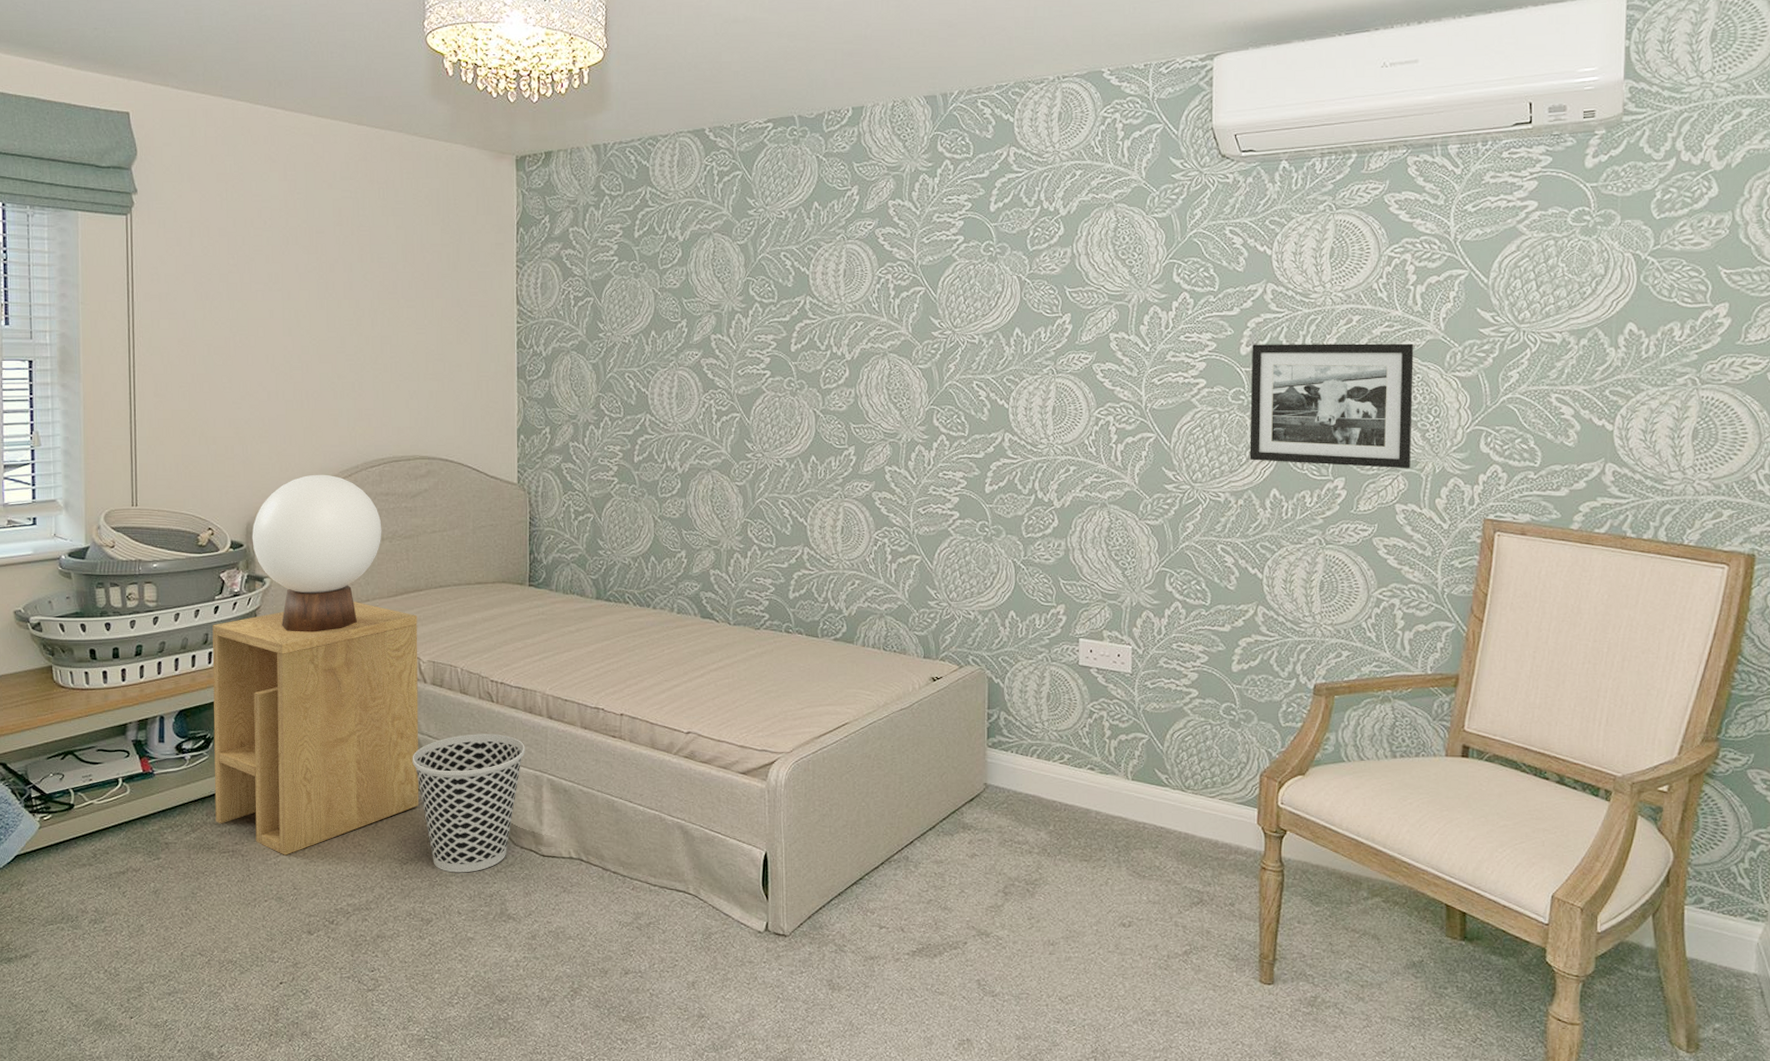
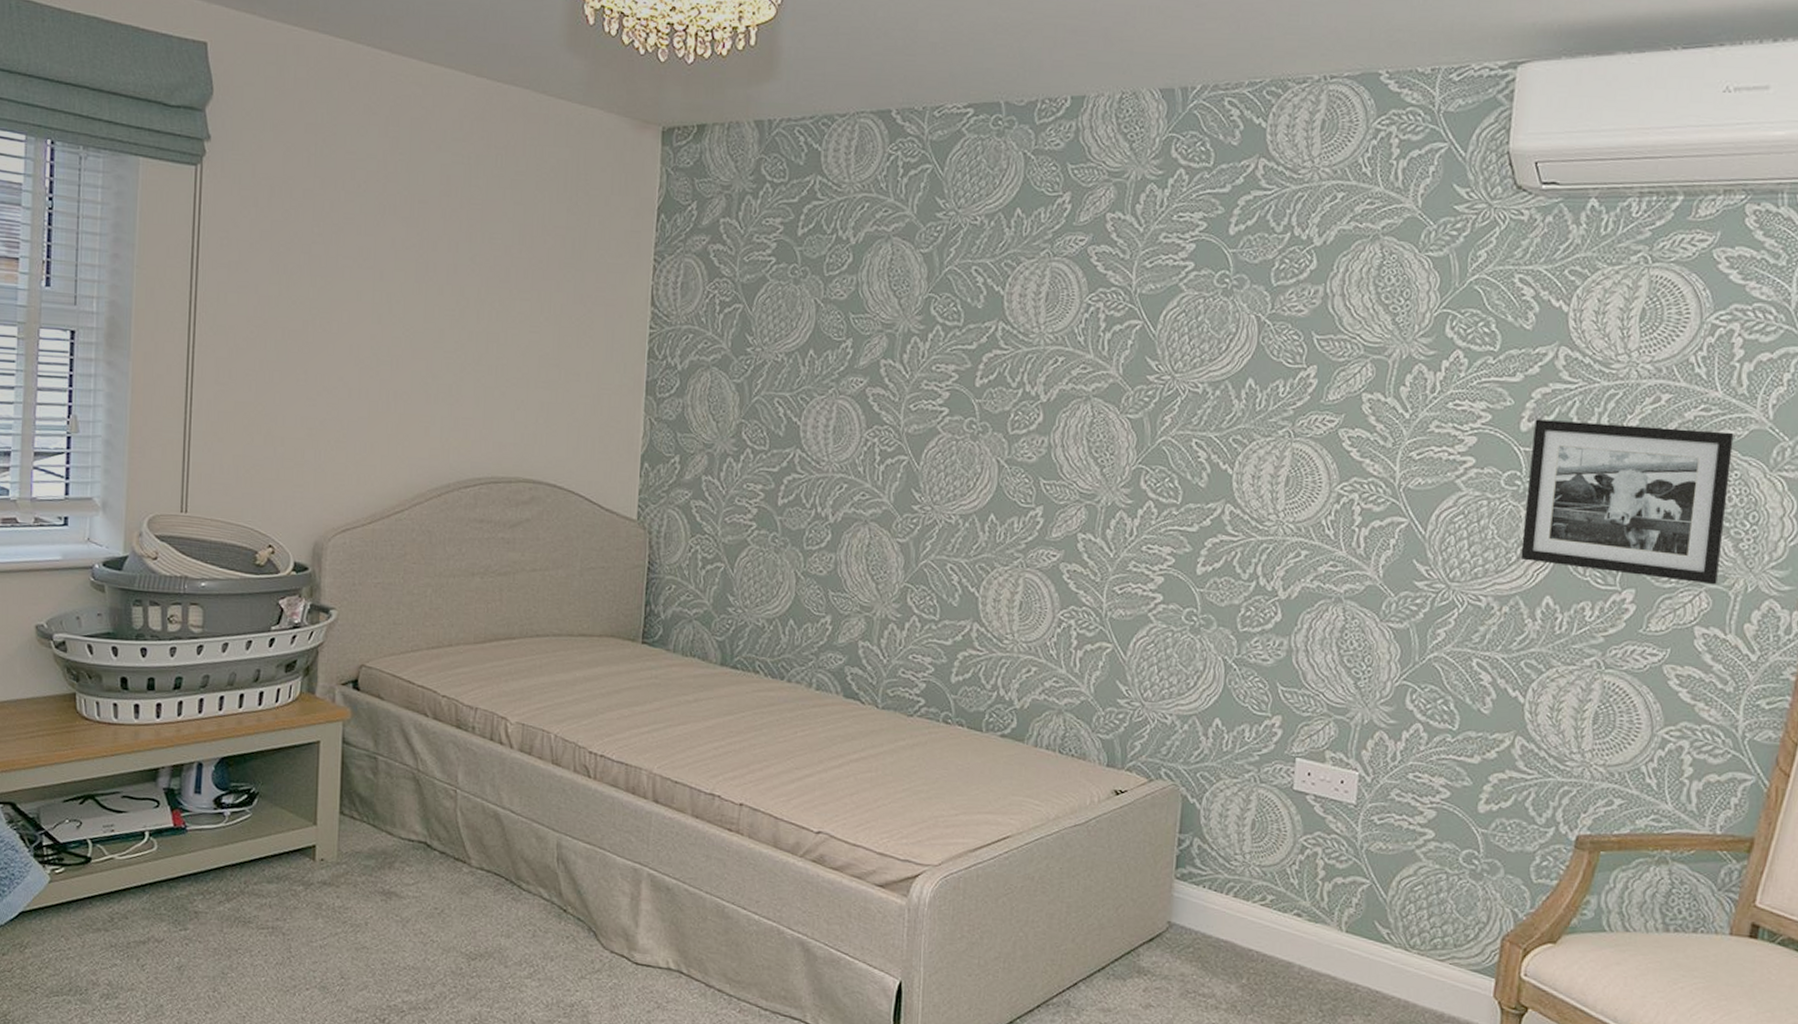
side table: present [212,602,419,855] -> none [255,645,507,938]
table lamp: present [252,474,382,632] -> none [319,491,473,679]
wastebasket: present [412,734,525,873] -> none [489,813,624,976]

